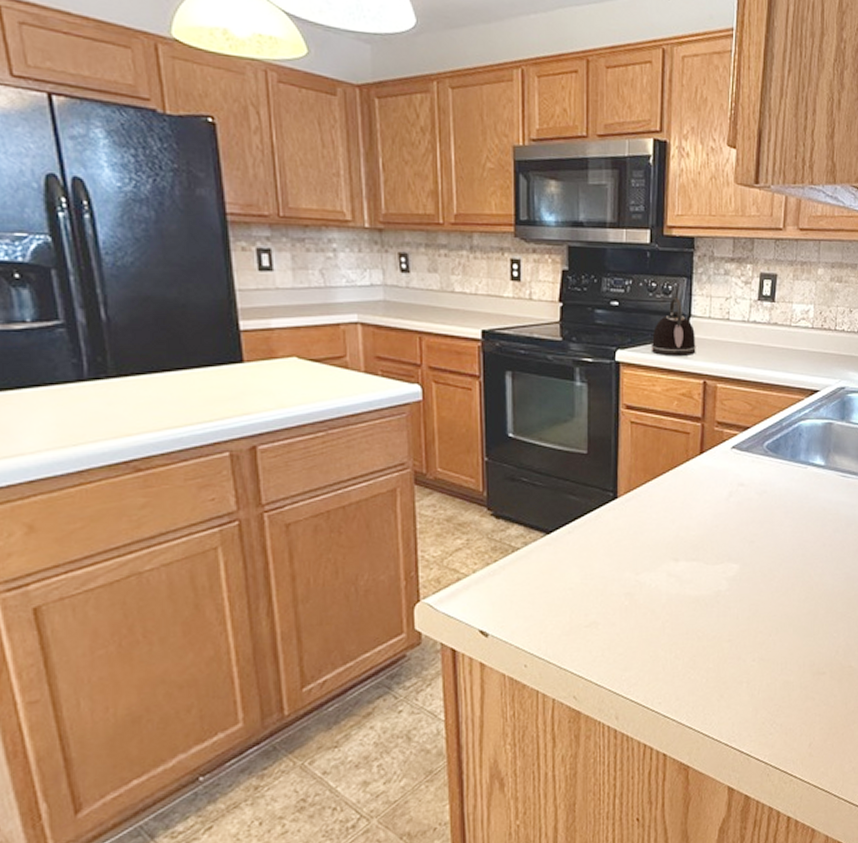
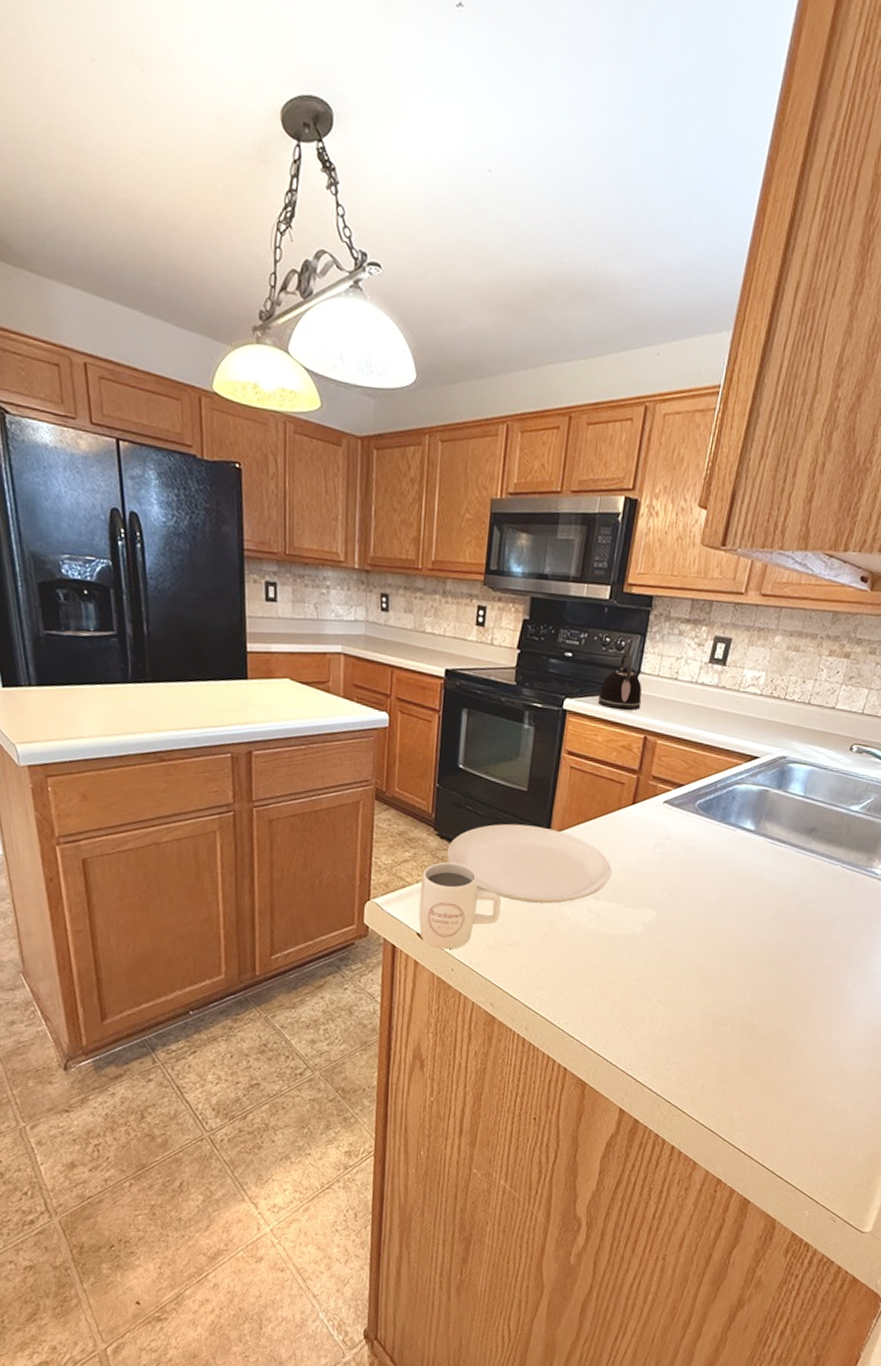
mug: none [478,543,573,645] -> present [418,861,502,950]
plate: none [505,490,688,576] -> present [447,823,612,904]

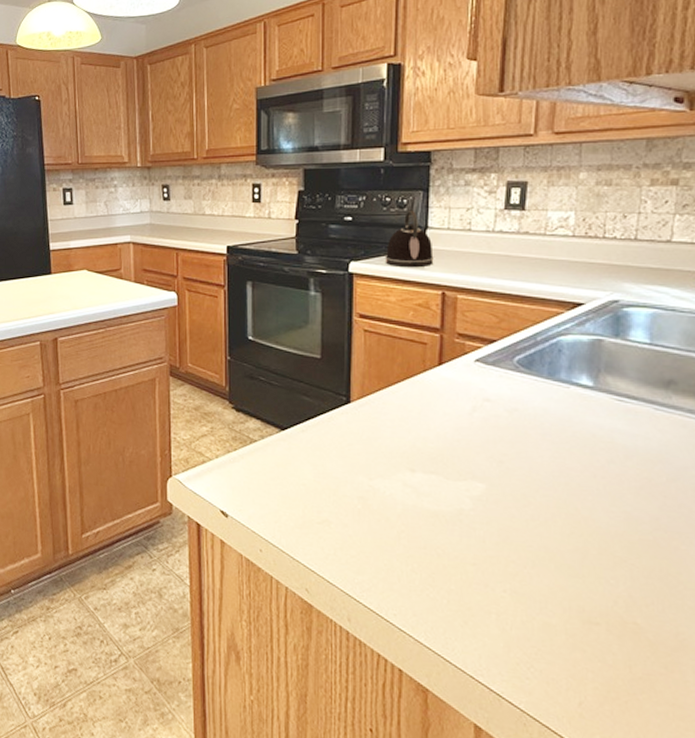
mug: present [418,861,502,950] -> none [220,435,306,529]
plate: present [447,823,612,904] -> none [244,393,426,477]

